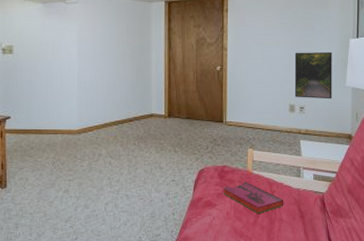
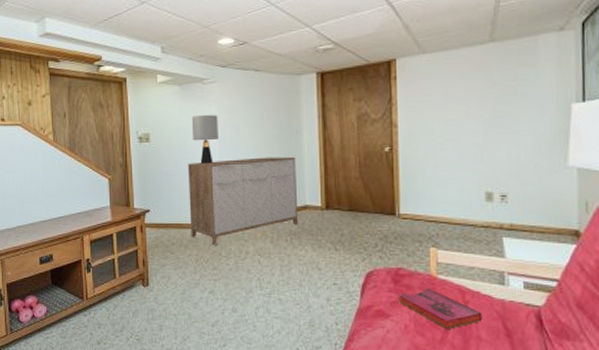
sideboard: none [48,71,145,149] -> present [188,156,299,245]
lamp: none [53,32,78,76] -> present [191,115,218,164]
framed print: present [294,51,332,99] -> none [490,121,548,185]

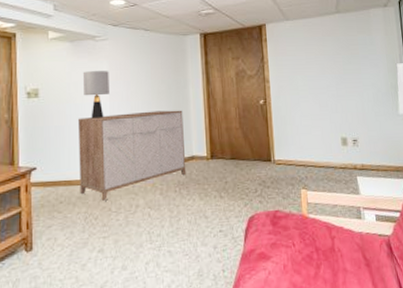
hardback book: present [397,288,483,329] -> none [276,227,347,265]

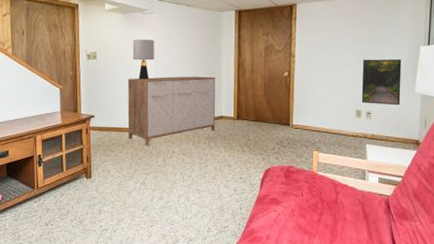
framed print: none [341,78,386,130] -> present [361,58,402,106]

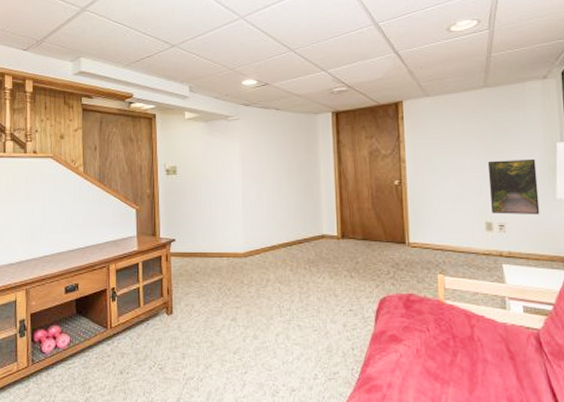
sideboard: present [128,76,216,146] -> none [213,189,317,273]
lamp: present [132,39,154,80] -> none [216,150,241,195]

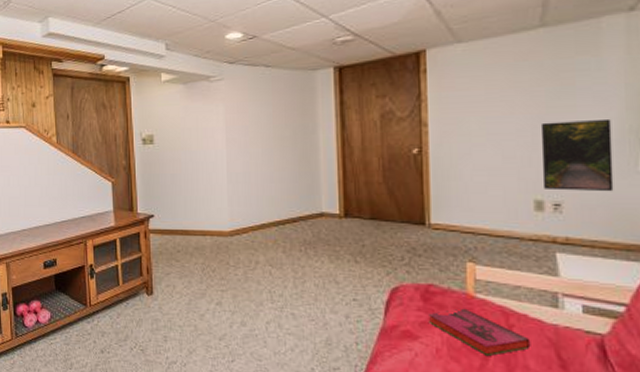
hardback book: none [409,313,488,352] -> present [427,308,531,356]

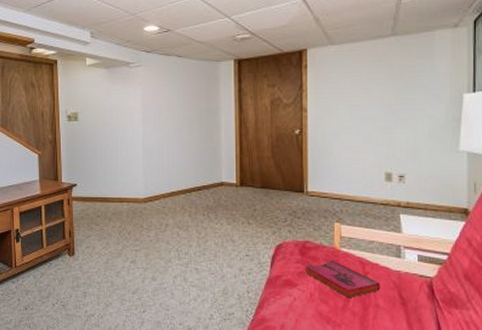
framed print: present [540,118,614,192] -> none [390,109,441,167]

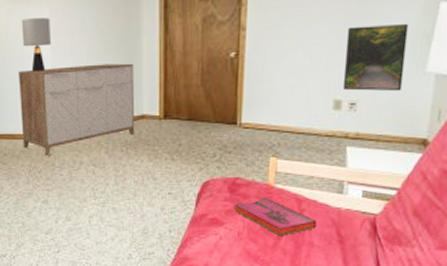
sideboard: none [114,137,215,218] -> present [19,63,135,156]
lamp: none [117,97,142,142] -> present [21,18,51,72]
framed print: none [390,109,441,167] -> present [342,23,409,92]

